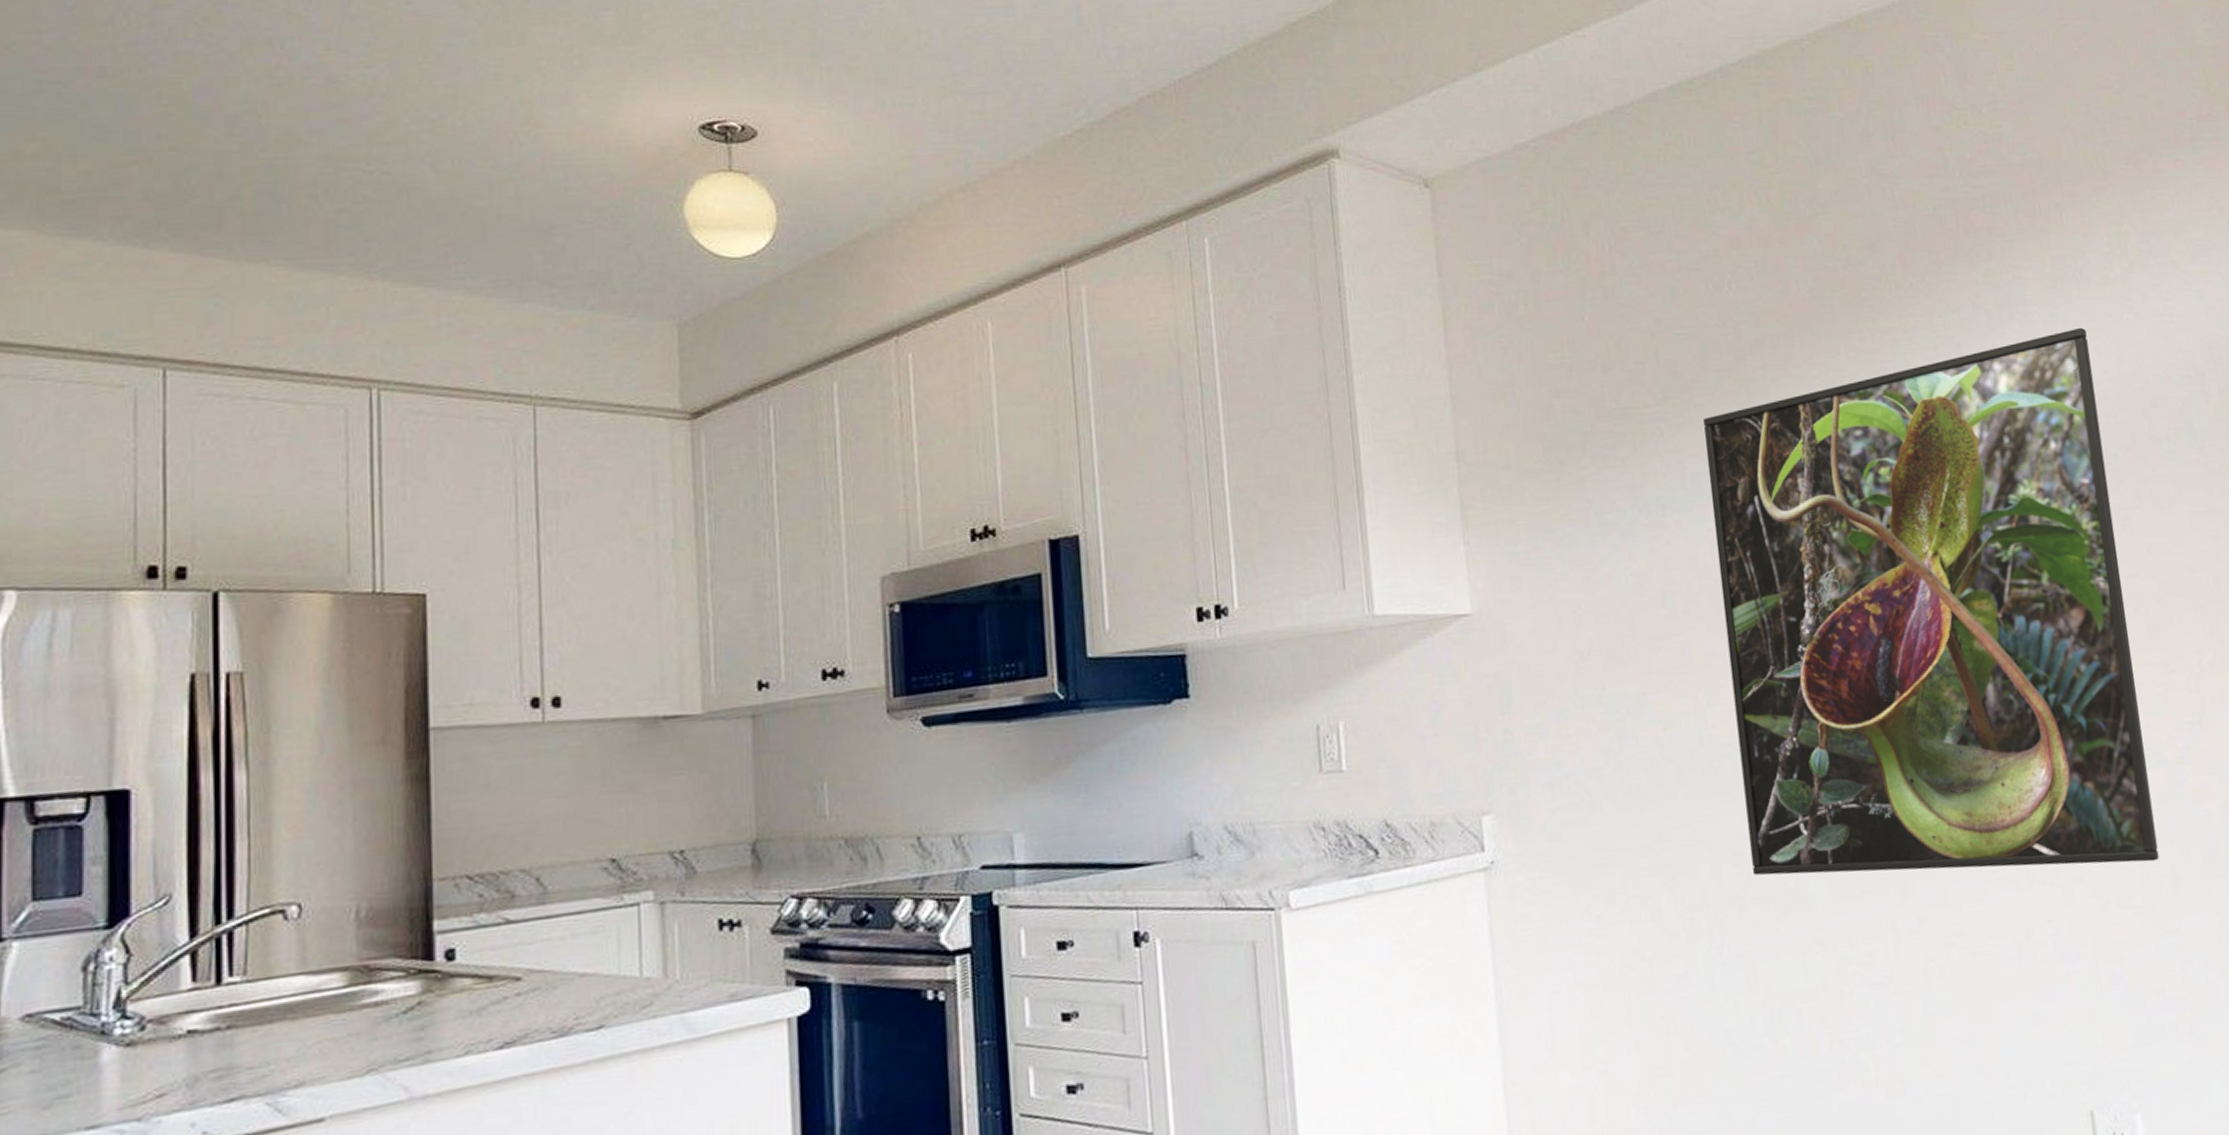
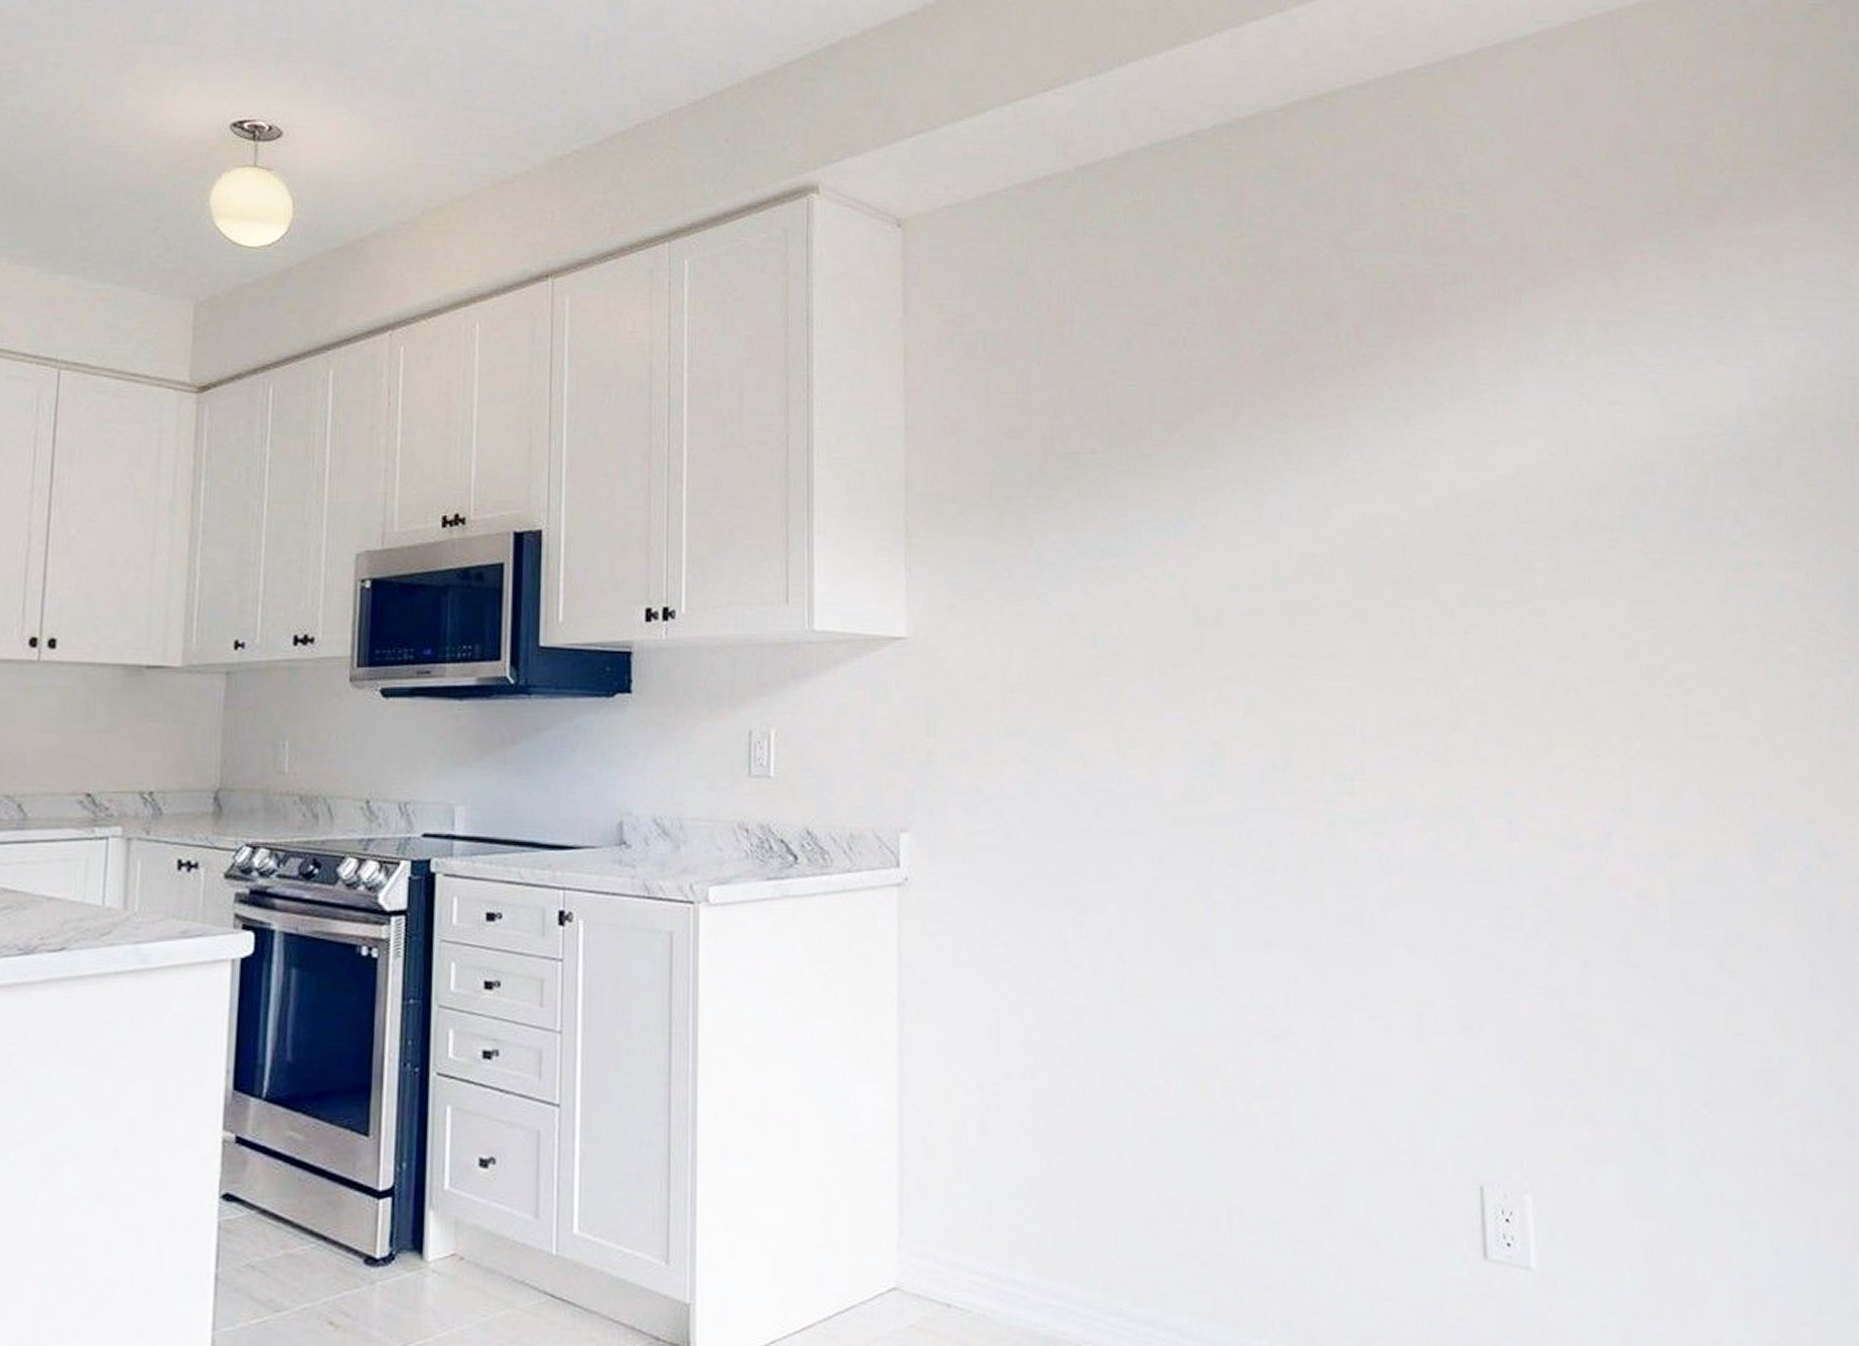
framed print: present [1702,327,2159,876] -> none [1147,409,1570,943]

